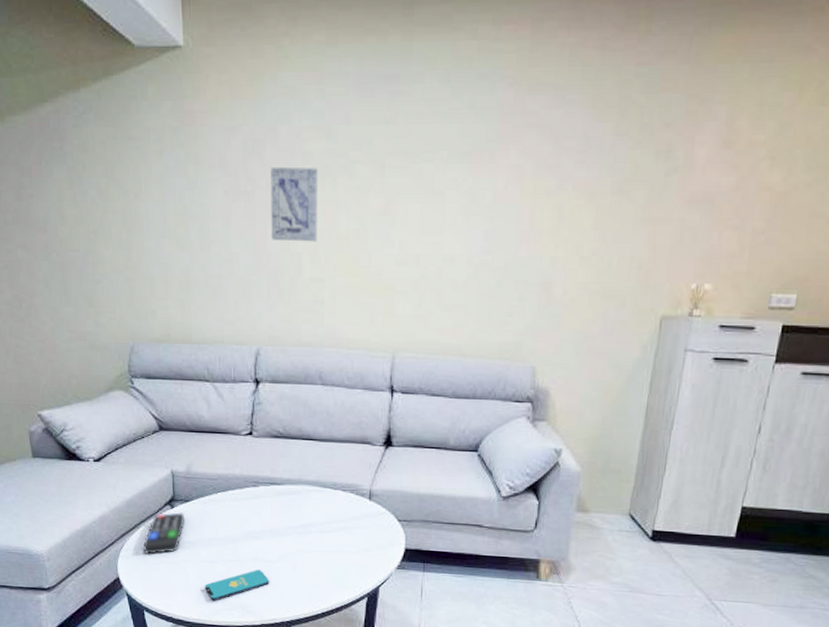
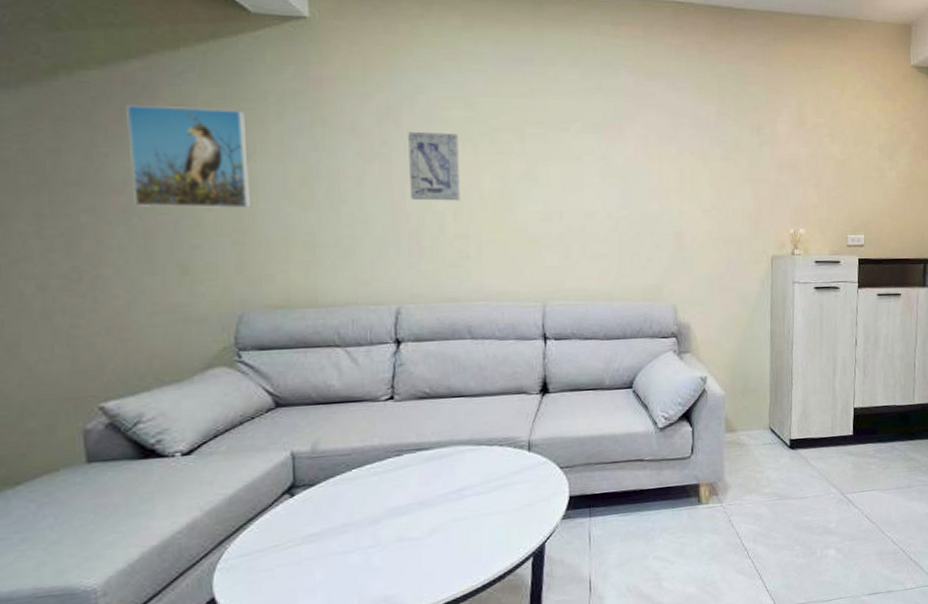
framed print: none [43,147,139,246] -> present [126,105,252,208]
remote control: present [142,512,185,555] -> none [249,500,310,561]
smartphone: present [204,569,270,601] -> none [335,549,419,600]

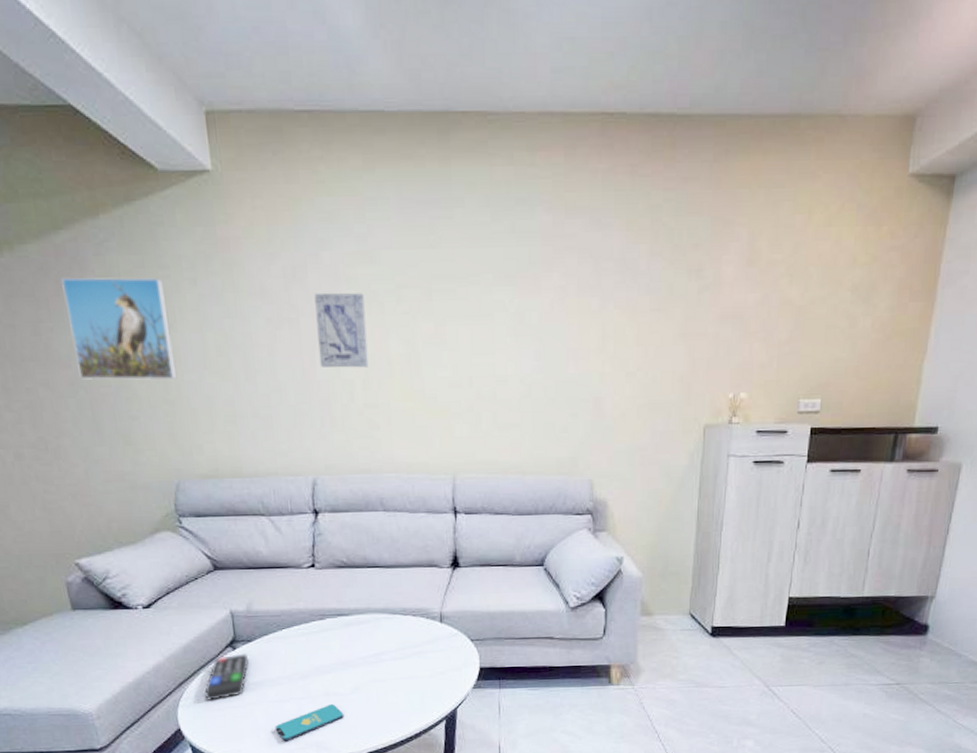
remote control: none [249,500,310,561] -> present [203,653,249,702]
smartphone: none [335,549,419,600] -> present [275,703,344,742]

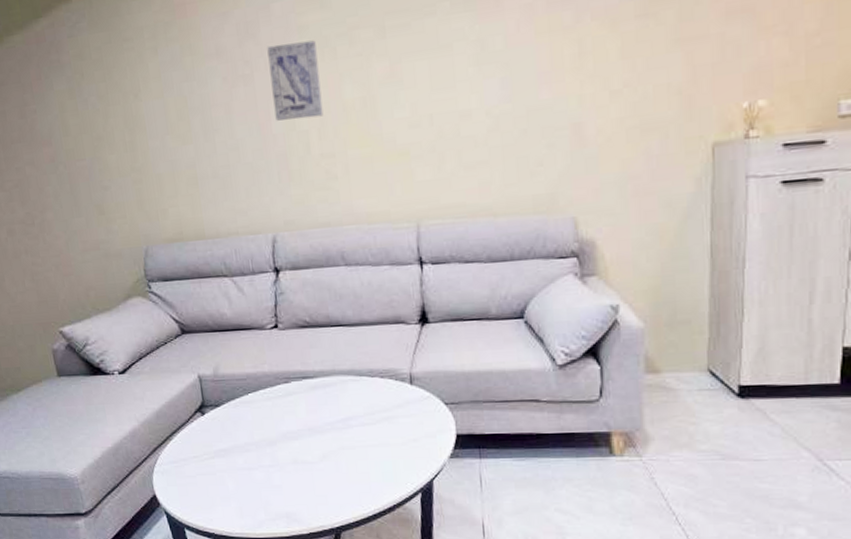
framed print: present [61,276,178,381] -> none [42,50,143,156]
remote control: present [203,653,249,702] -> none [176,419,217,468]
smartphone: present [275,703,344,742] -> none [244,472,314,512]

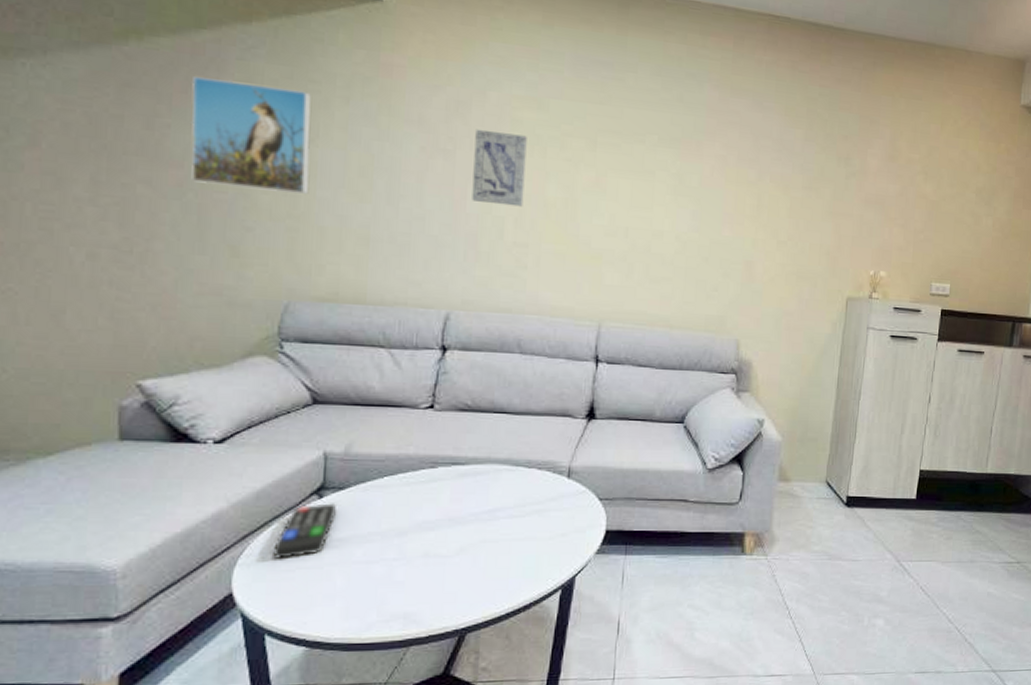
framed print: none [42,50,143,156] -> present [191,77,311,194]
remote control: none [176,419,217,468] -> present [271,503,338,560]

